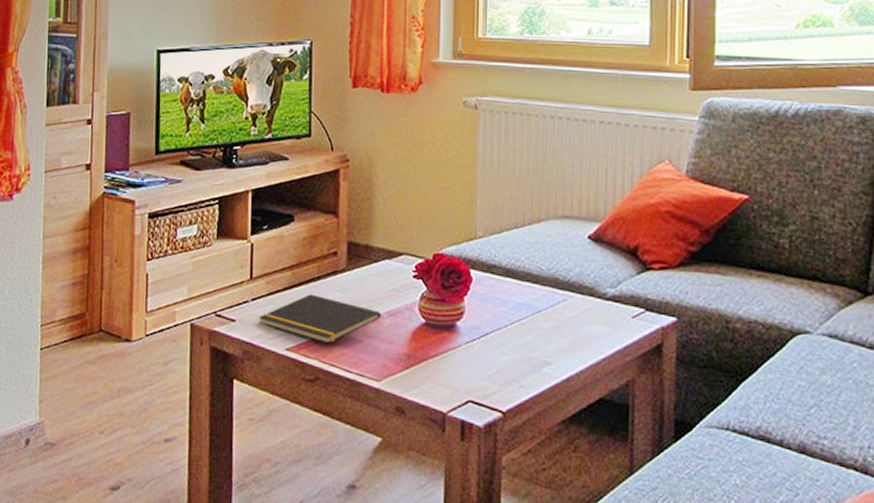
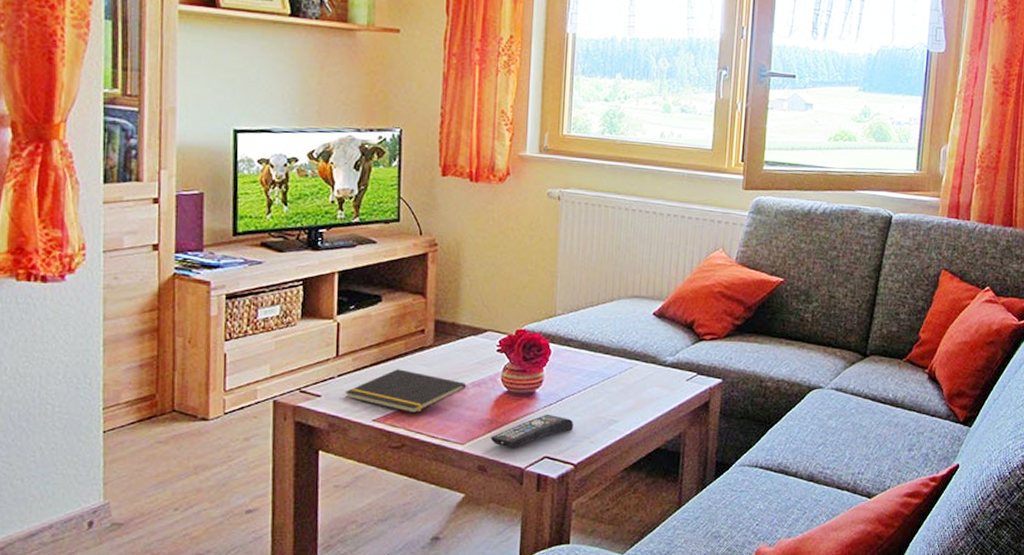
remote control: none [409,350,501,389] -> present [491,414,574,449]

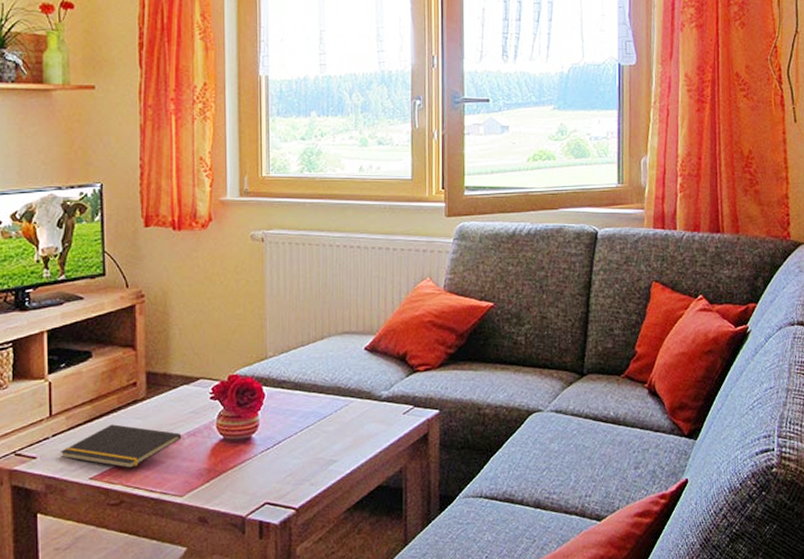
remote control: present [491,414,574,449] -> none [210,458,293,497]

